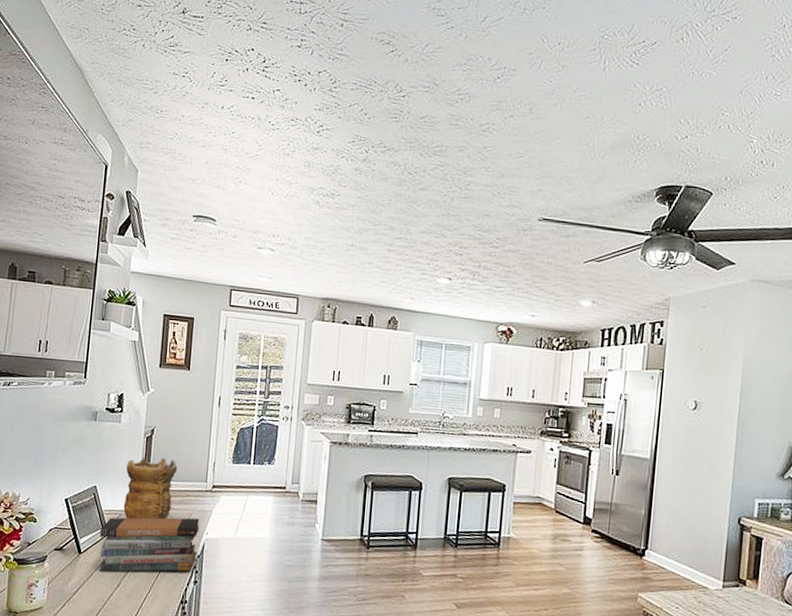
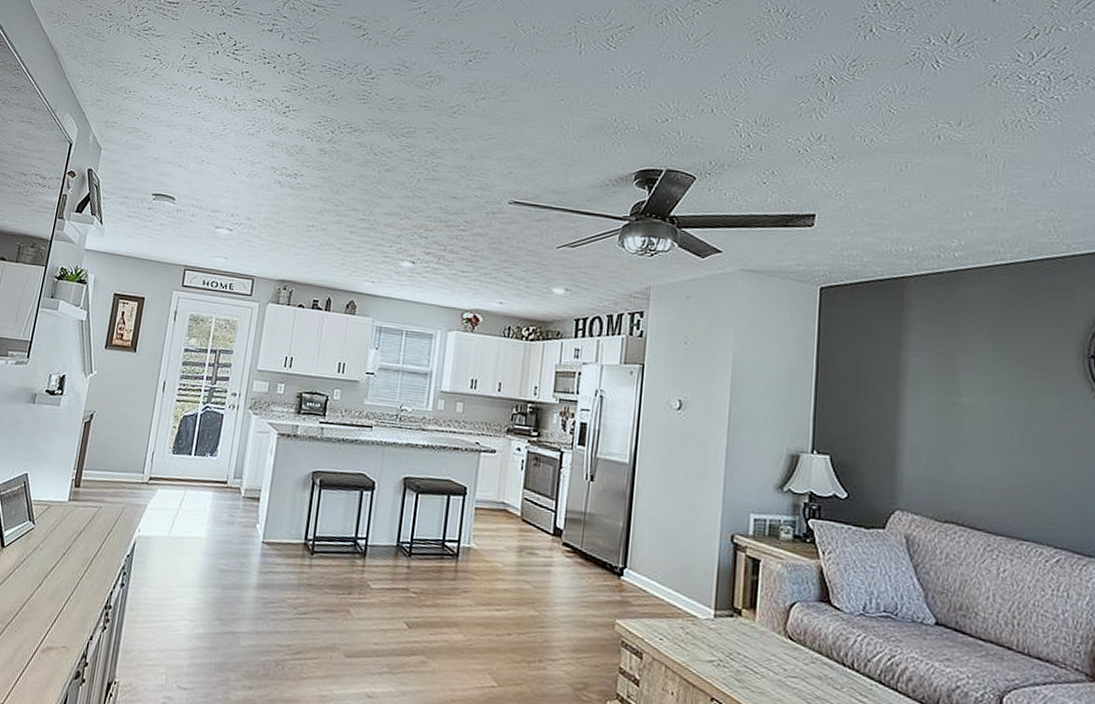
book stack: present [99,517,200,572] -> none [21,508,133,573]
vase: present [123,457,178,520] -> none [53,443,115,514]

